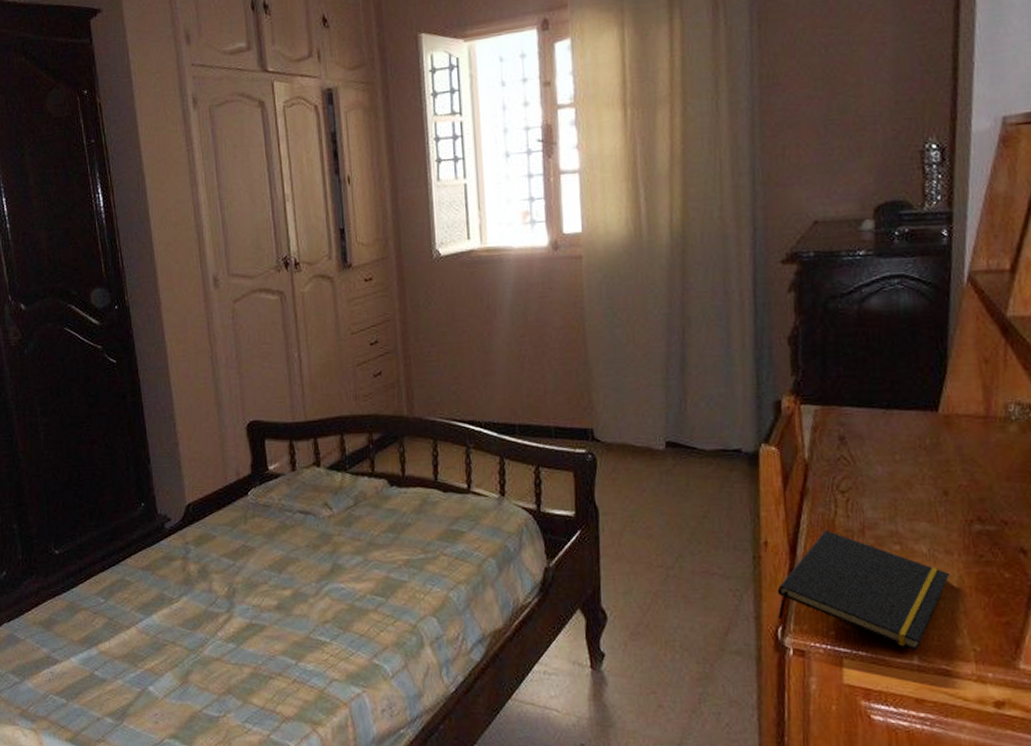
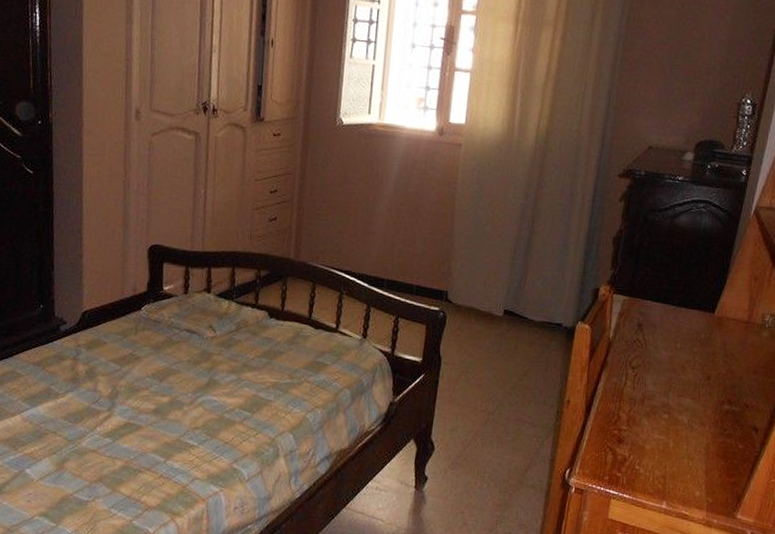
notepad: present [777,530,951,651] -> none [567,396,701,498]

